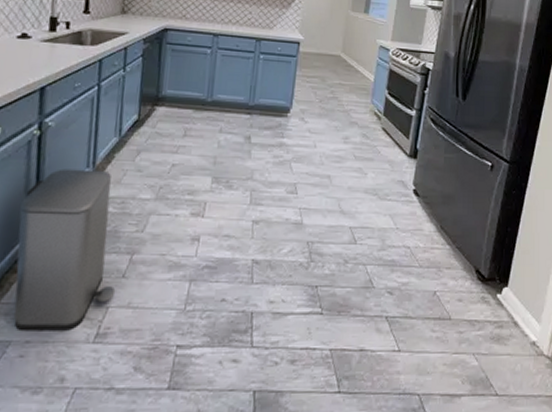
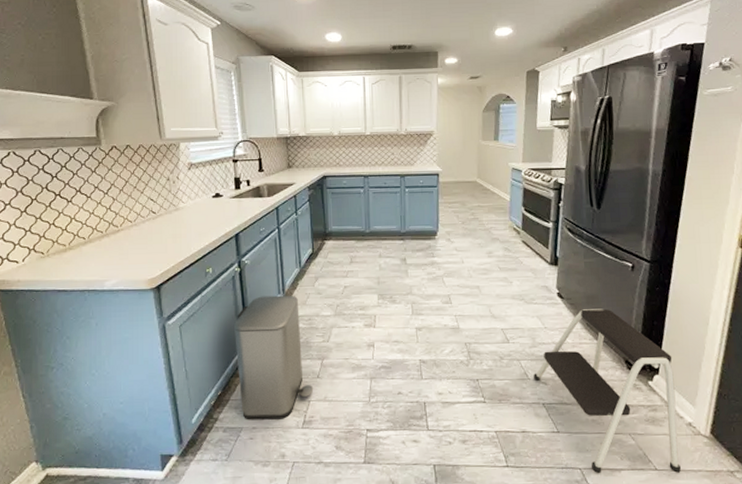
step stool: none [379,210,523,401] -> present [534,309,682,474]

